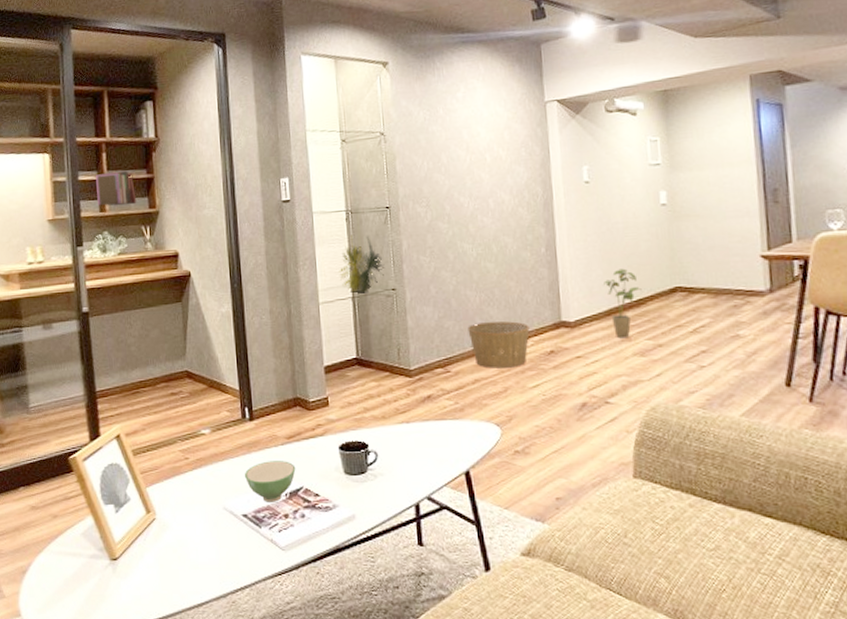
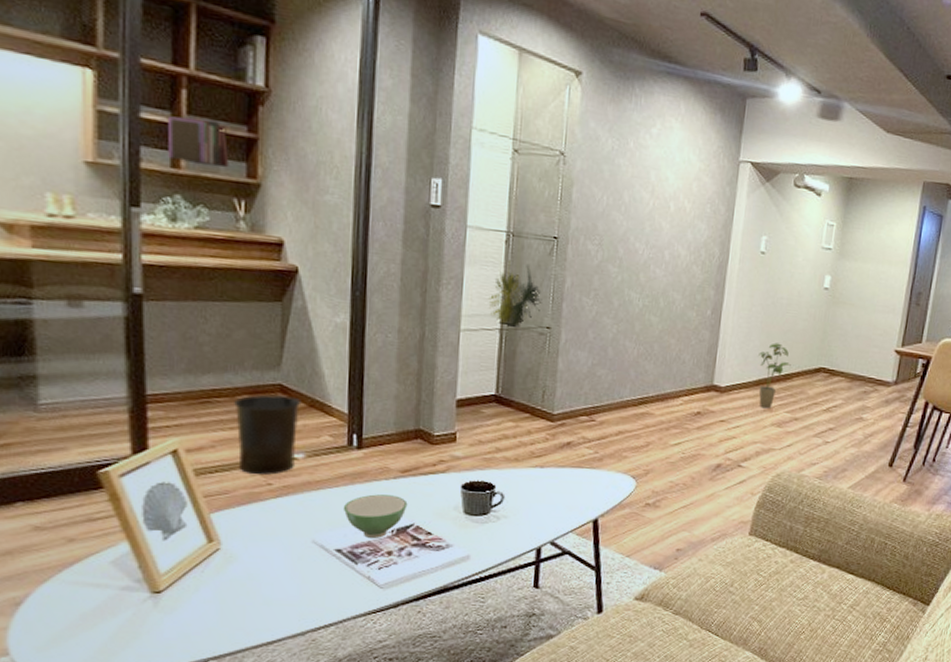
waste bin: none [155,379,204,450] -> present [234,394,302,474]
basket: present [468,321,530,369] -> none [620,375,682,424]

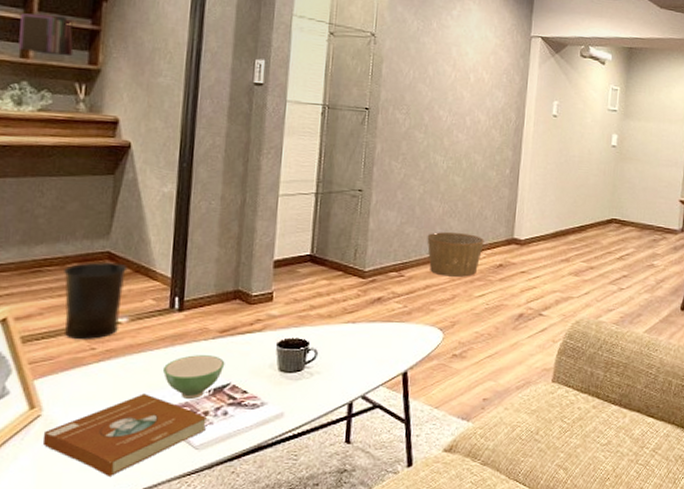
book: none [223,531,391,611] -> present [42,394,207,476]
plant: present [488,260,543,327] -> none [305,130,355,191]
basket: none [620,375,682,424] -> present [427,232,485,277]
house plant: present [758,343,791,409] -> none [554,197,585,259]

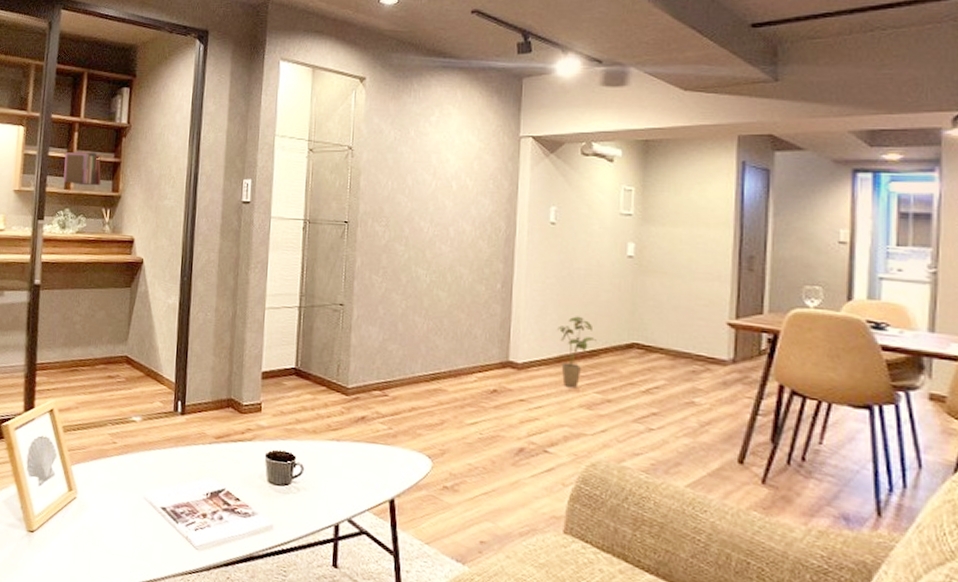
book: present [42,394,207,476] -> none [77,489,205,563]
waste bin: present [64,261,128,339] -> none [93,364,141,434]
bowl: present [162,355,225,399] -> none [168,457,220,500]
basket: present [427,232,485,277] -> none [411,351,475,402]
house plant: none [554,197,585,259] -> present [557,316,597,389]

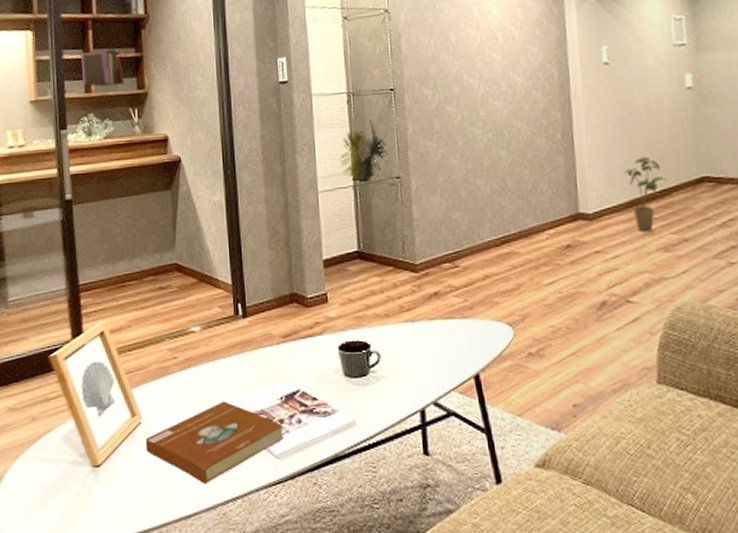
book: none [77,489,205,563] -> present [145,401,285,484]
plant: none [289,244,336,305] -> present [339,118,389,182]

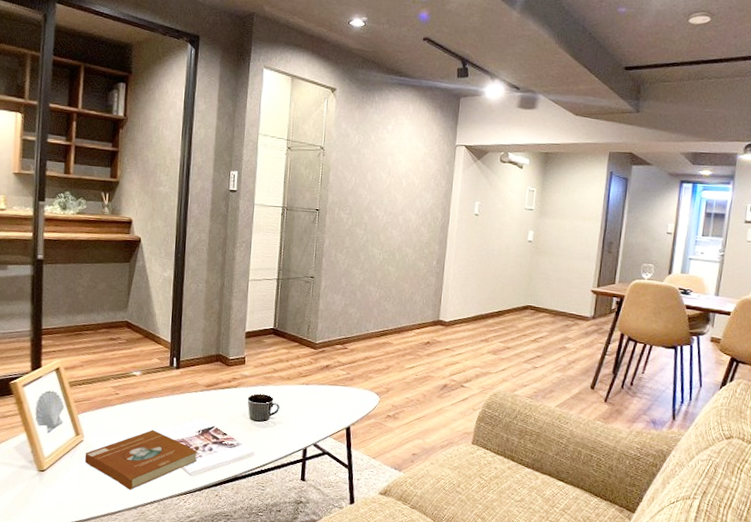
books: present [80,50,125,87] -> none [63,140,100,172]
plant: present [339,118,389,182] -> none [269,227,308,277]
house plant: present [624,156,666,232] -> none [475,286,503,340]

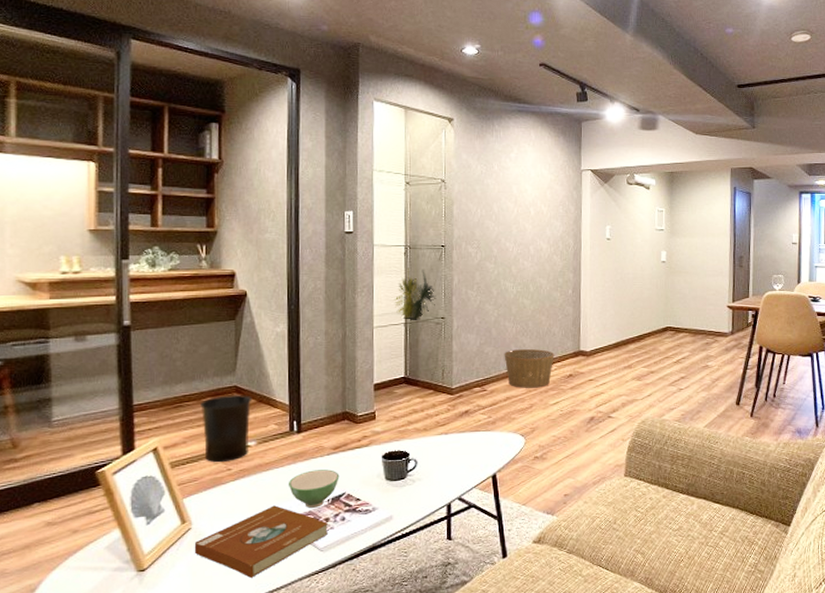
waste bin: none [96,328,140,387] -> present [200,394,253,462]
bowl: none [165,403,210,437] -> present [288,469,340,508]
plant: none [269,227,308,277] -> present [394,267,436,320]
basket: none [366,313,414,352] -> present [504,349,554,388]

